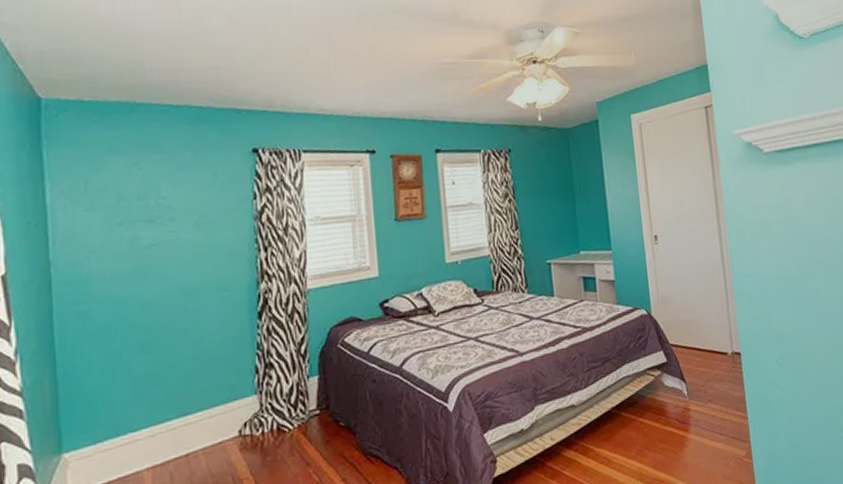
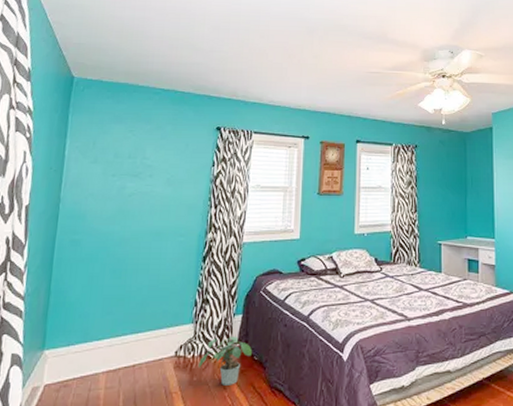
potted plant: none [271,401,337,461] -> present [198,336,252,385]

